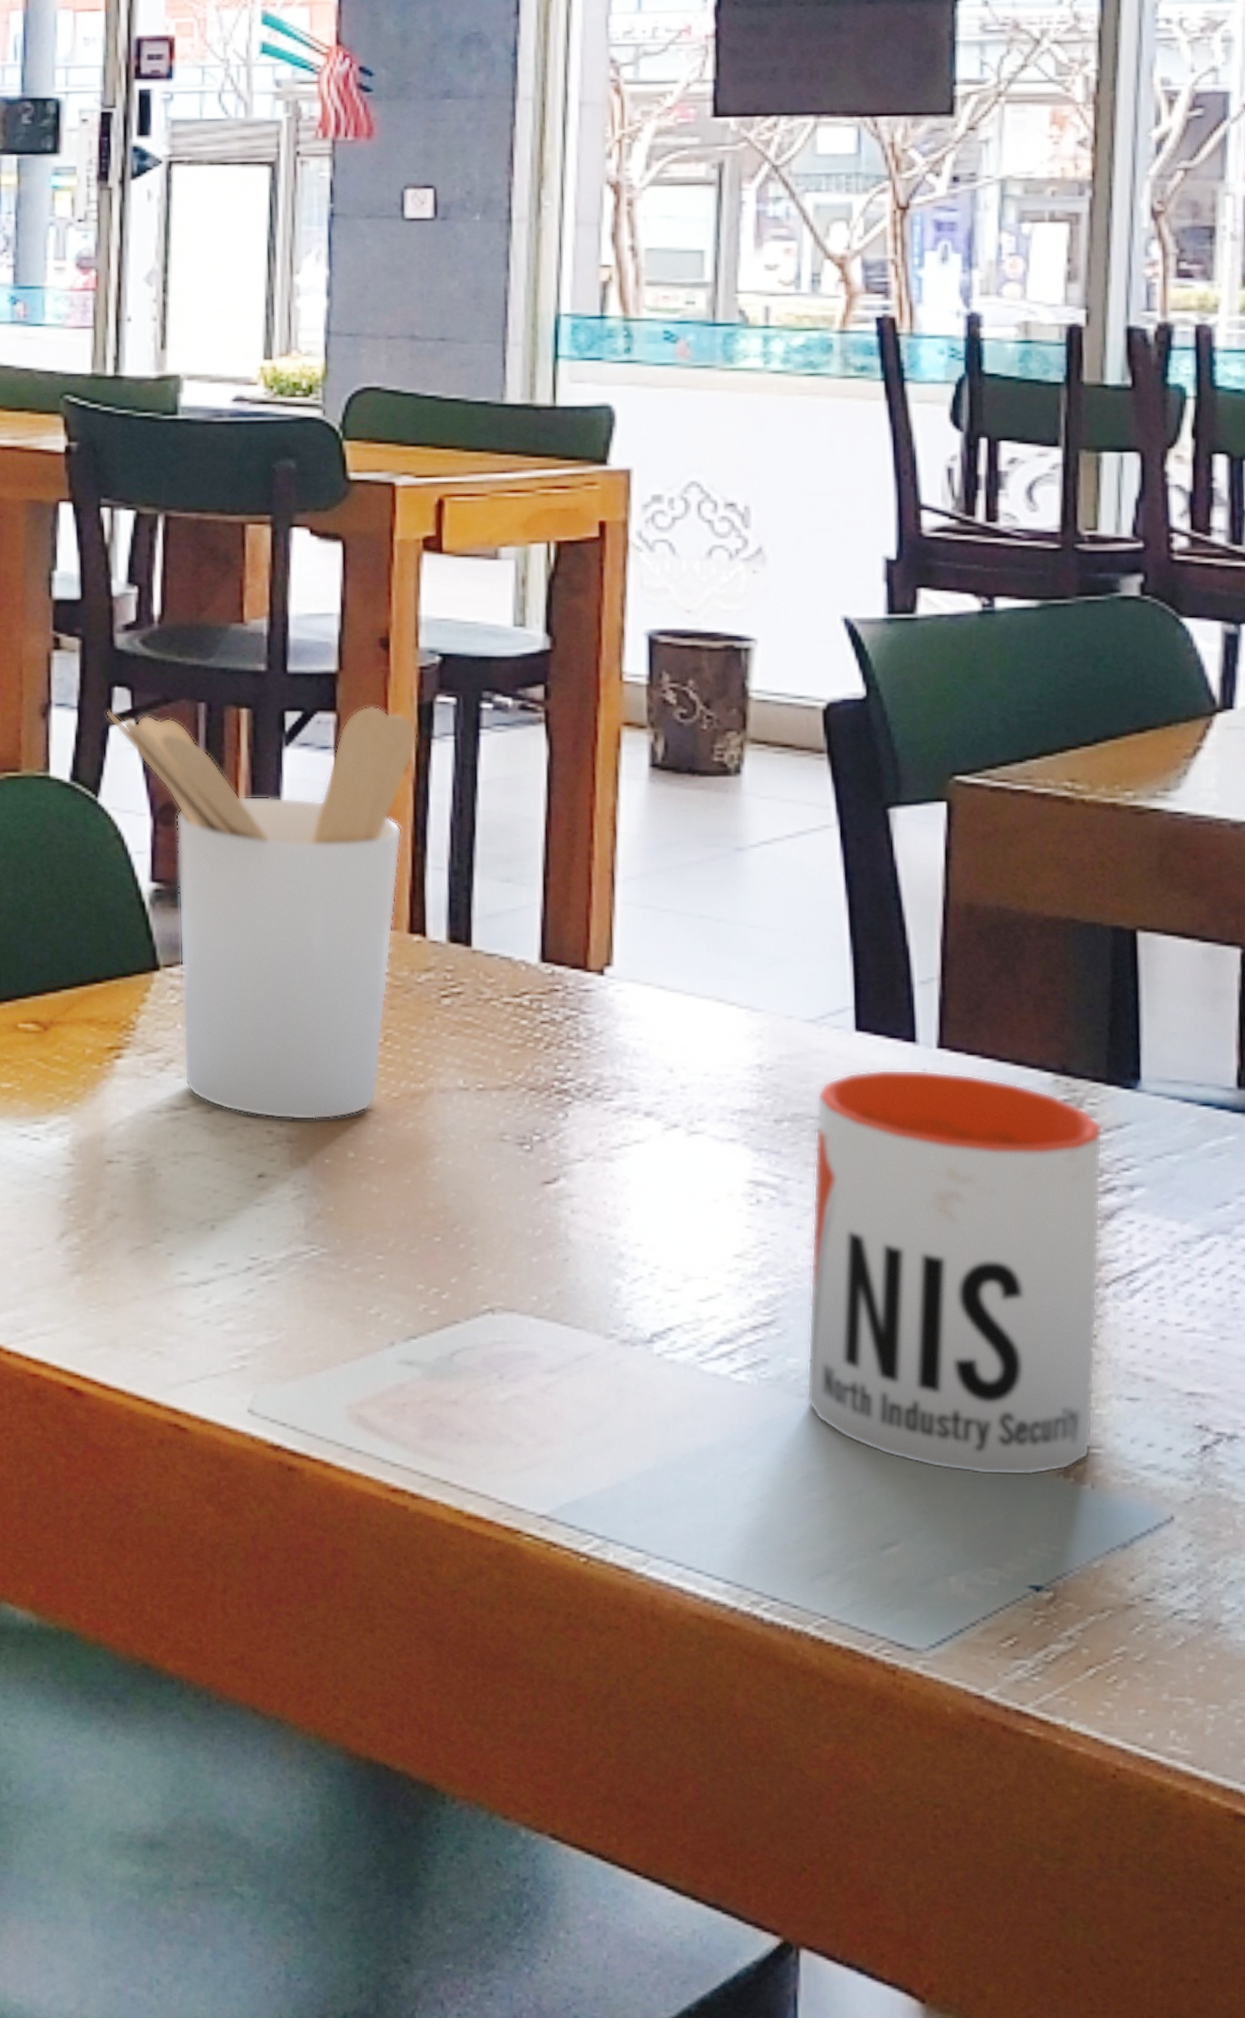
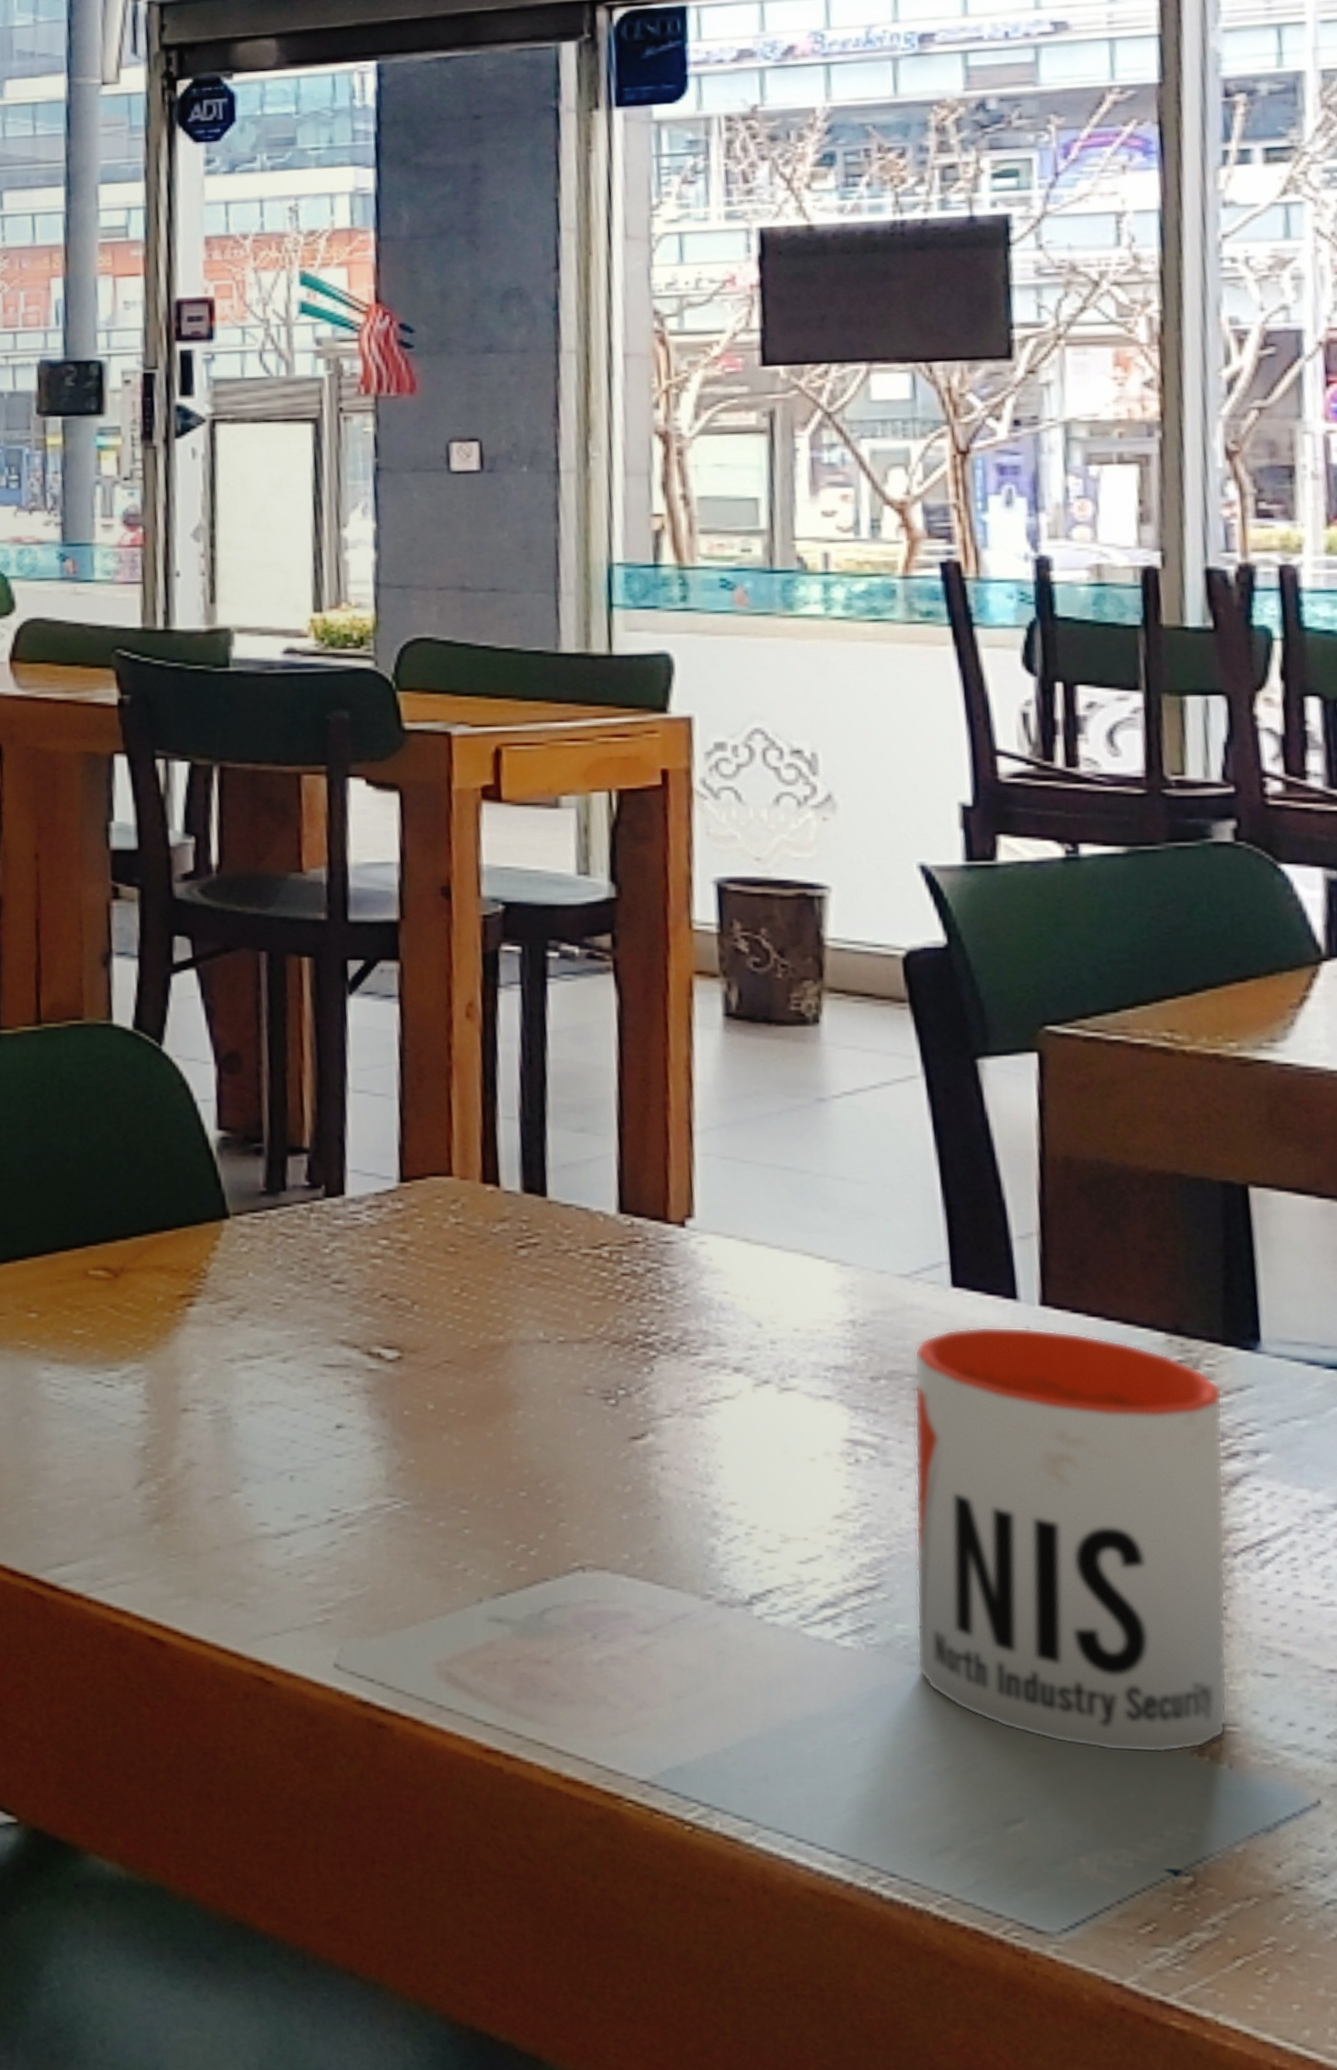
utensil holder: present [106,706,419,1121] -> none [167,955,484,1371]

